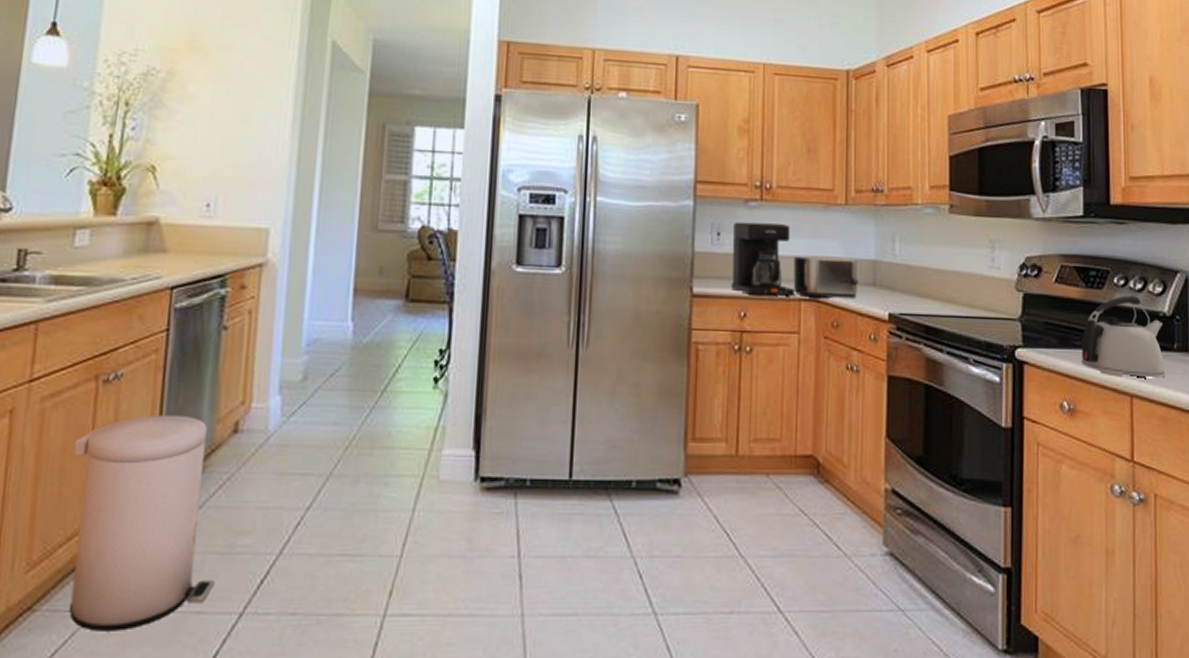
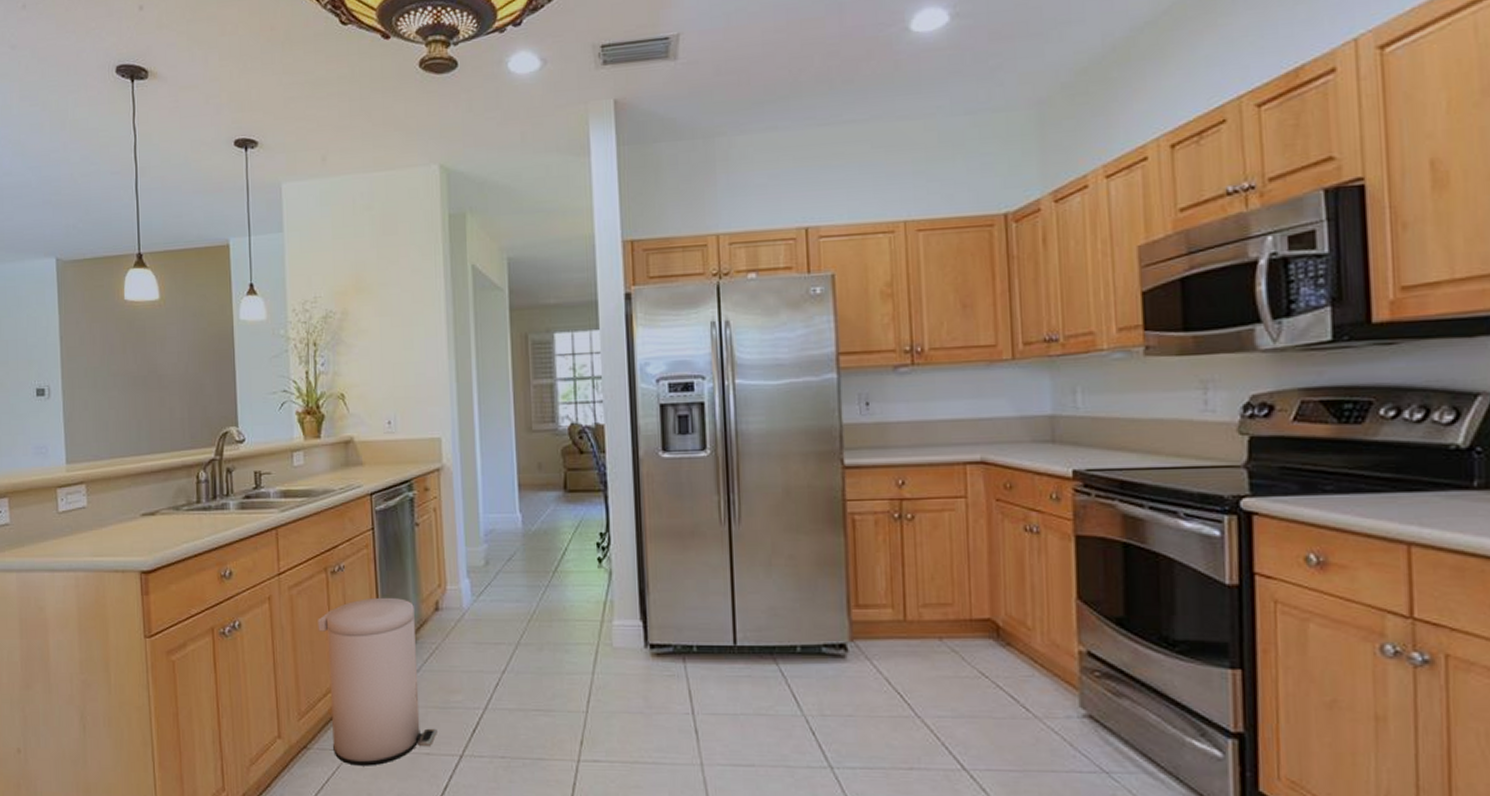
coffee maker: present [731,222,794,296] -> none [882,387,958,463]
toaster: present [793,255,858,299] -> none [954,415,1034,461]
kettle: present [1081,295,1166,379] -> none [1333,428,1460,524]

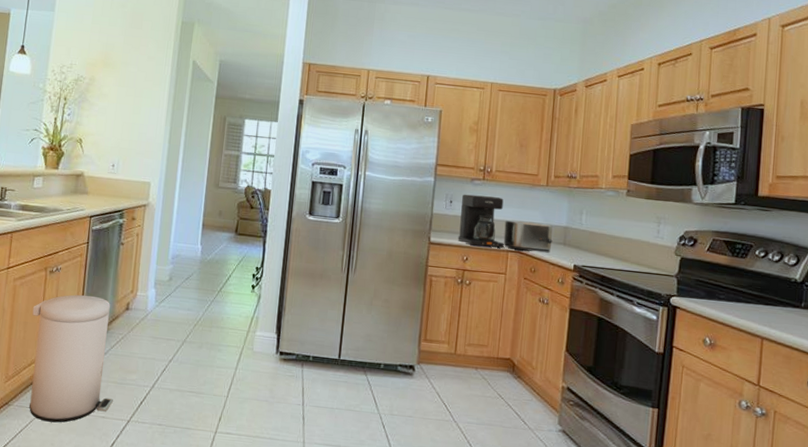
coffee maker: none [882,387,958,463] -> present [457,194,504,248]
toaster: none [954,415,1034,461] -> present [503,219,553,253]

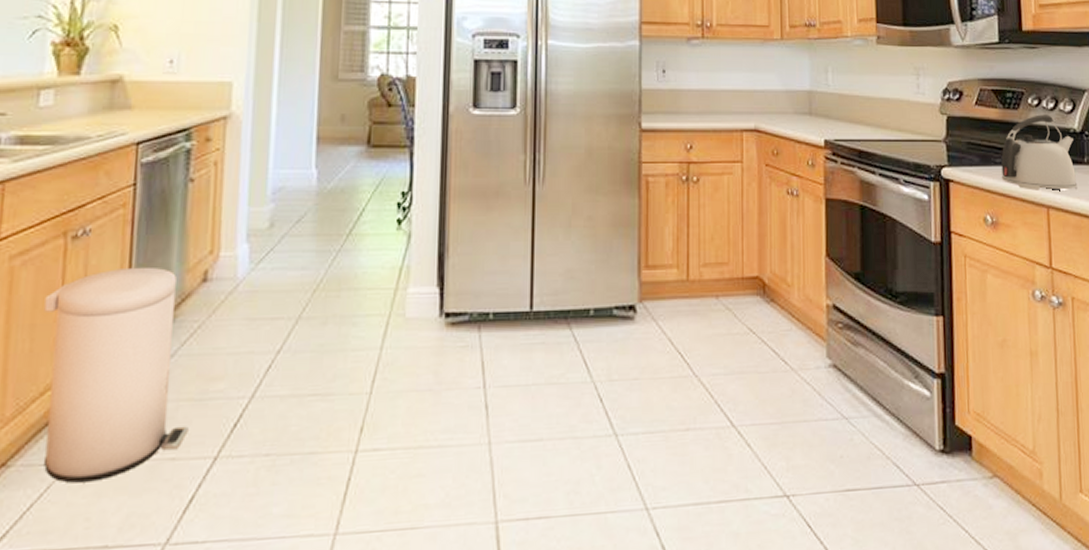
coffee maker: present [457,194,504,248] -> none [677,59,736,129]
toaster: present [503,219,553,253] -> none [735,88,796,129]
kettle: none [723,264,794,328] -> present [1001,114,1078,191]

